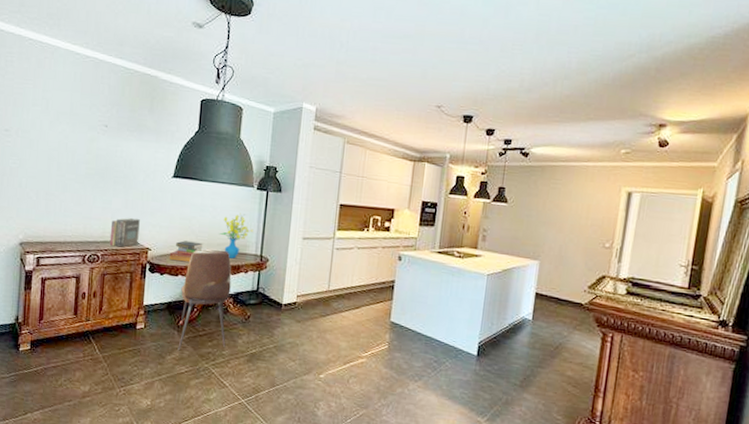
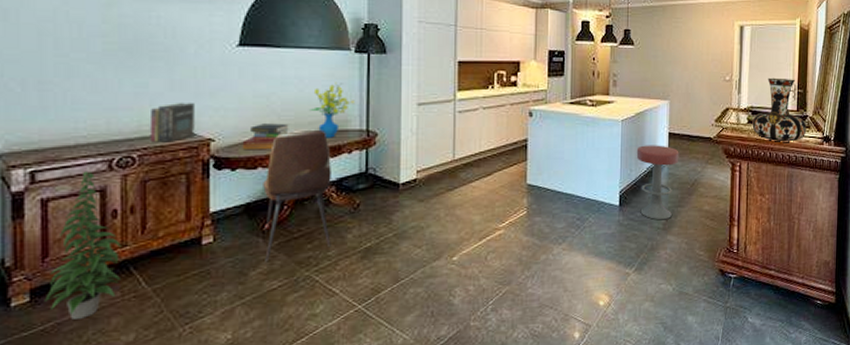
plant: none [38,261,86,368] -> present [44,171,122,320]
bar stool: none [498,301,545,378] -> present [636,145,679,220]
decorative vase: none [631,249,699,321] -> present [752,77,807,142]

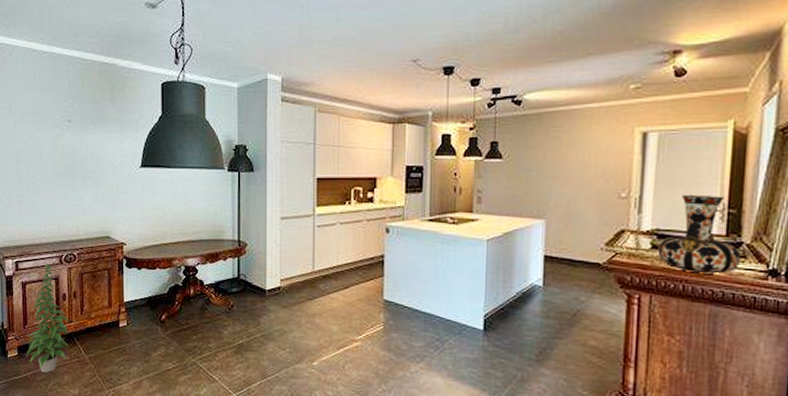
books: present [149,102,195,143] -> none [84,212,113,245]
books: present [242,123,289,151] -> none [145,232,178,254]
dining chair: present [263,131,331,262] -> none [160,239,211,347]
bouquet: present [310,81,355,138] -> none [193,197,228,246]
bar stool: present [636,145,679,220] -> none [504,268,558,351]

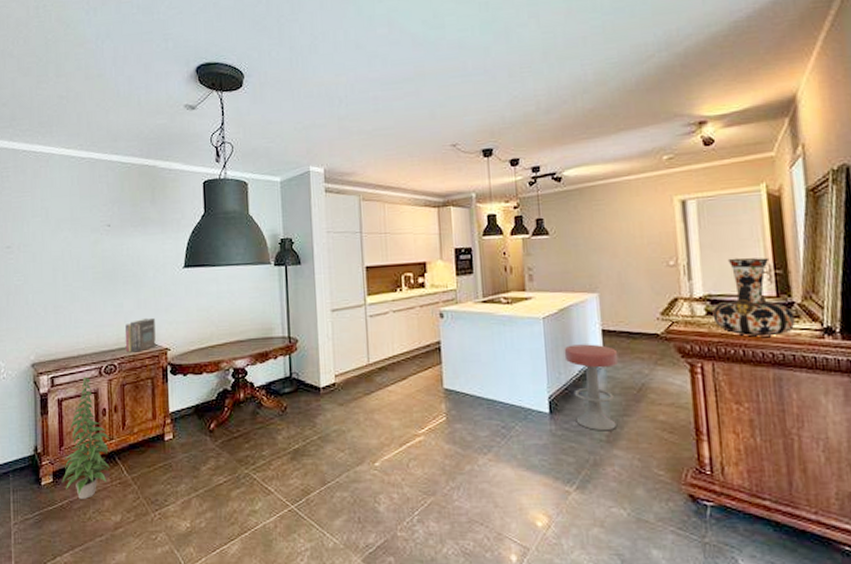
books: none [84,212,113,245] -> present [125,317,156,353]
bar stool: none [504,268,558,351] -> present [564,344,619,431]

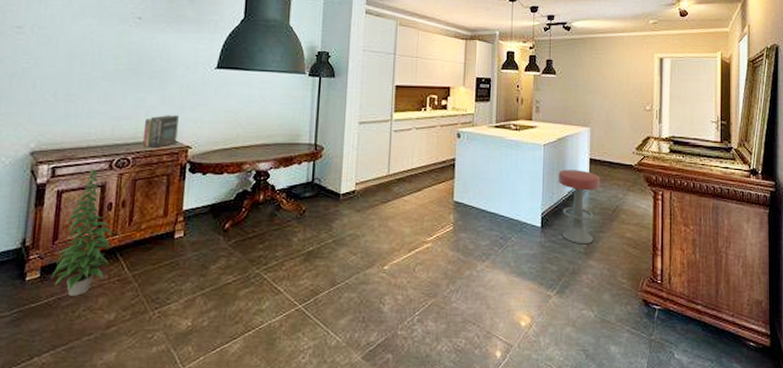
decorative vase: present [712,257,795,337] -> none [674,108,732,173]

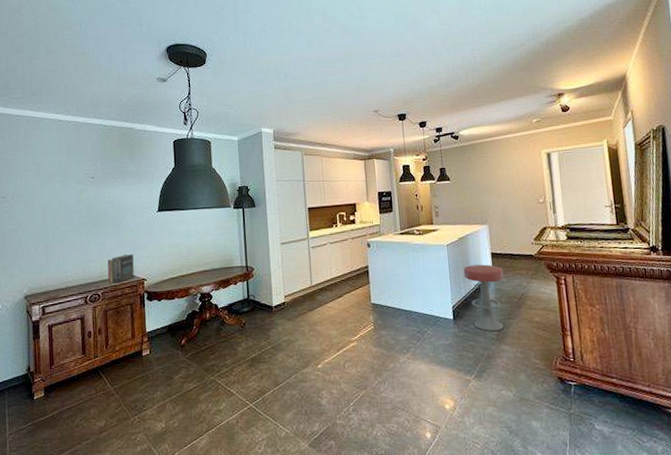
plant: present [51,169,113,296] -> none [52,305,96,409]

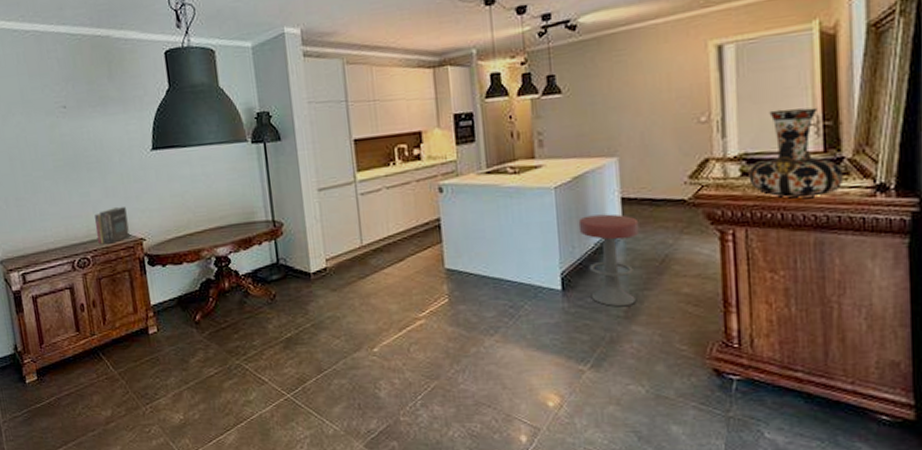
decorative vase: none [571,195,630,255] -> present [748,107,843,198]

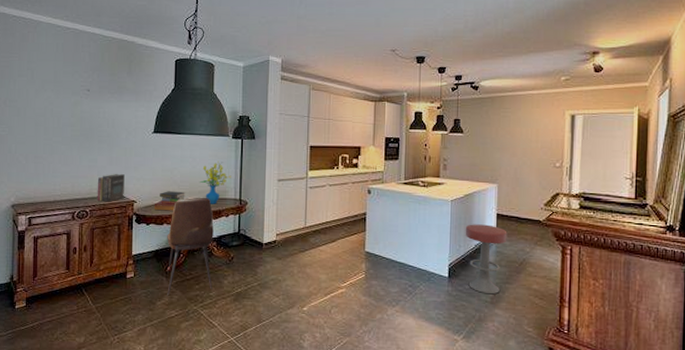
books: none [167,219,204,248] -> present [154,191,185,211]
dining chair: none [189,224,255,351] -> present [167,198,214,296]
bouquet: none [219,174,258,231] -> present [200,160,231,204]
decorative vase: present [748,107,843,198] -> none [584,165,646,229]

